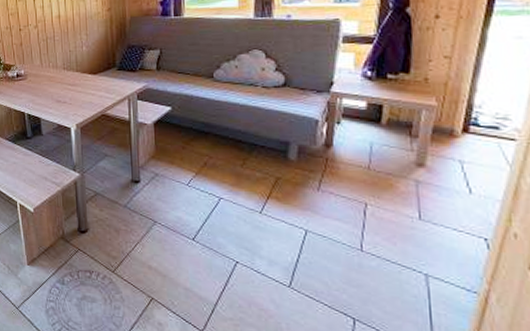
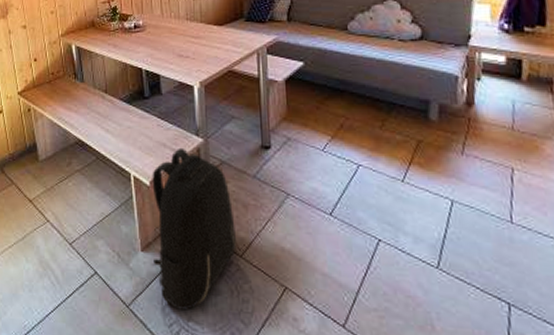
backpack: none [35,180,109,313] -> present [152,147,236,311]

